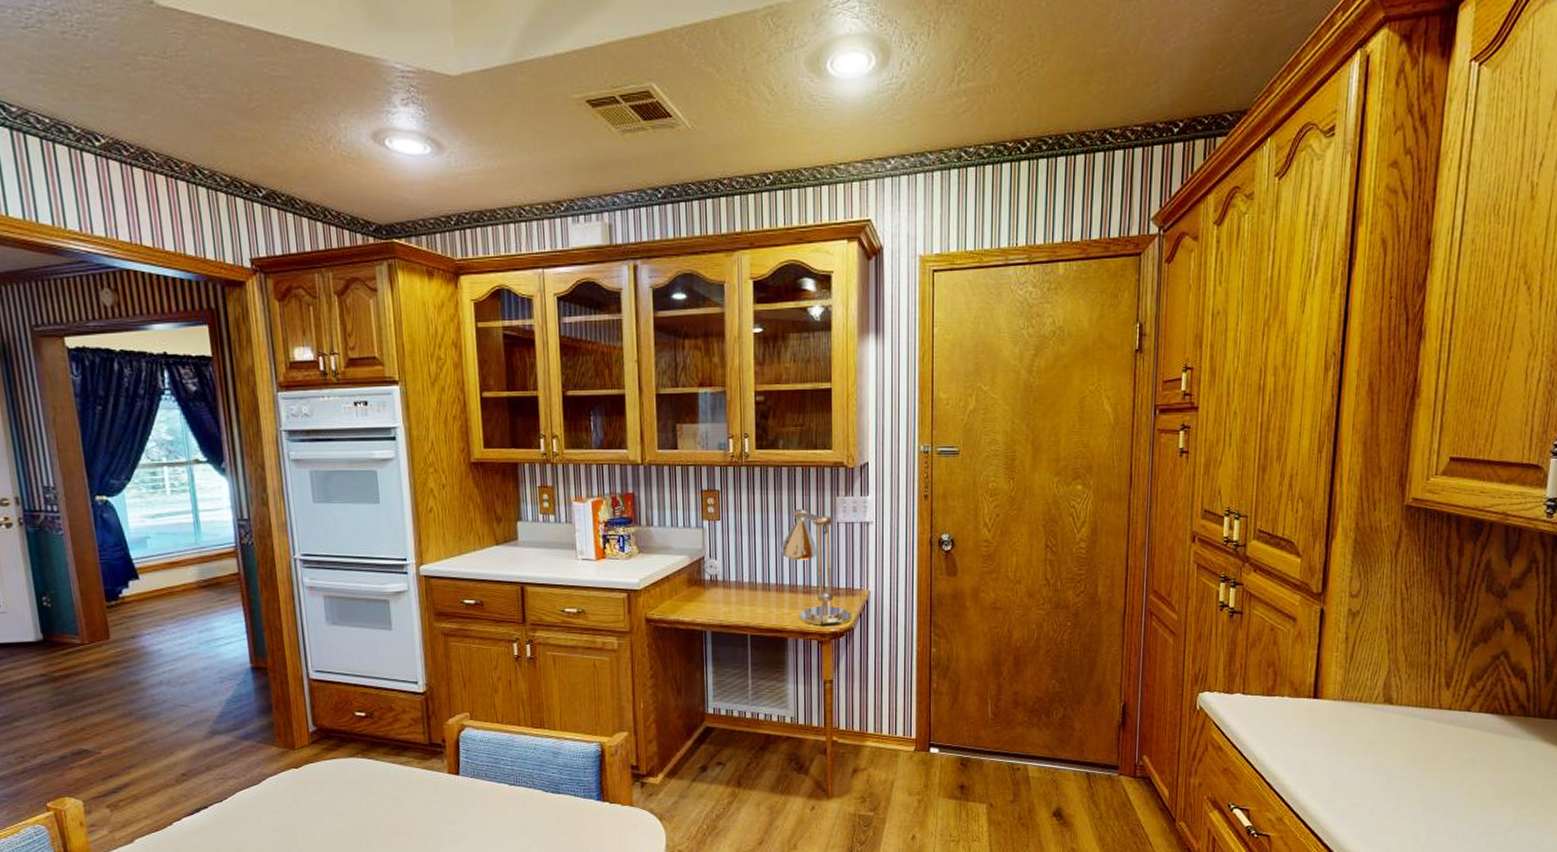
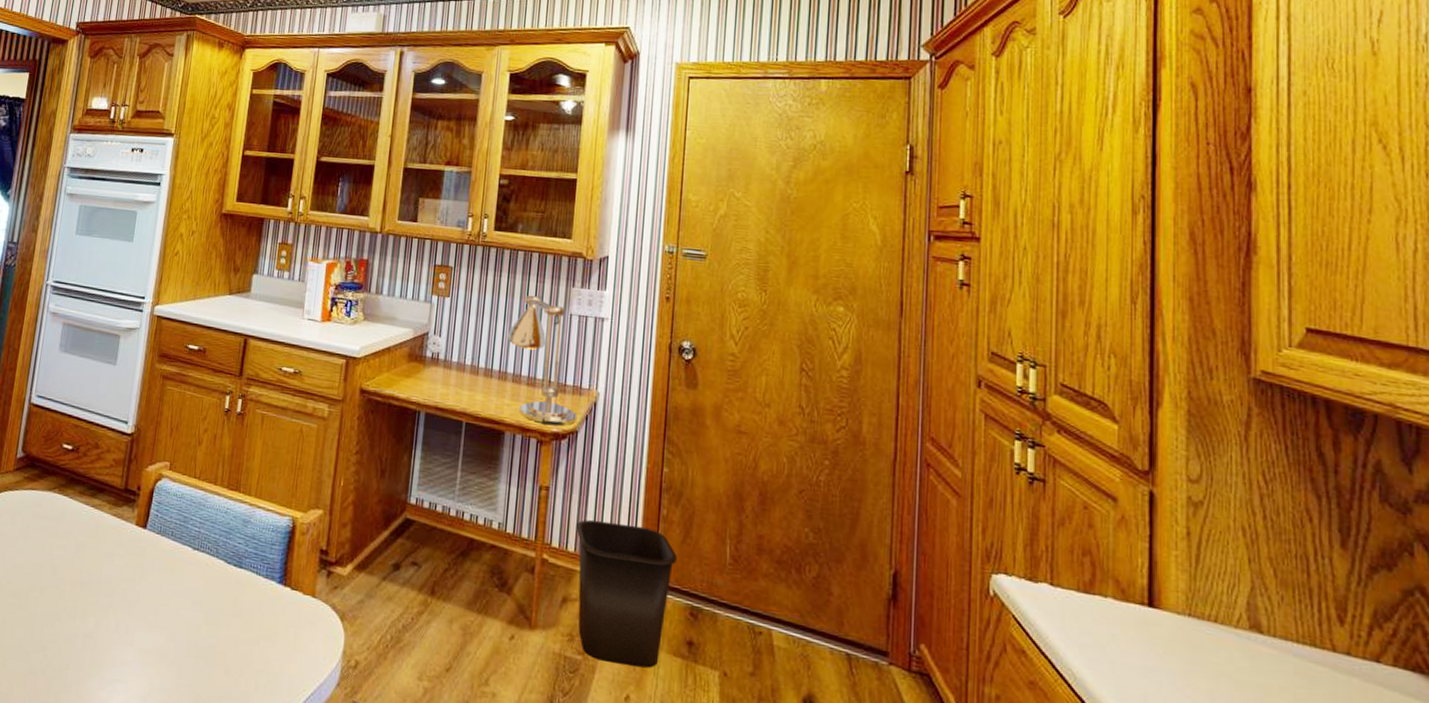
waste bin: none [859,700,947,813] -> present [576,519,677,668]

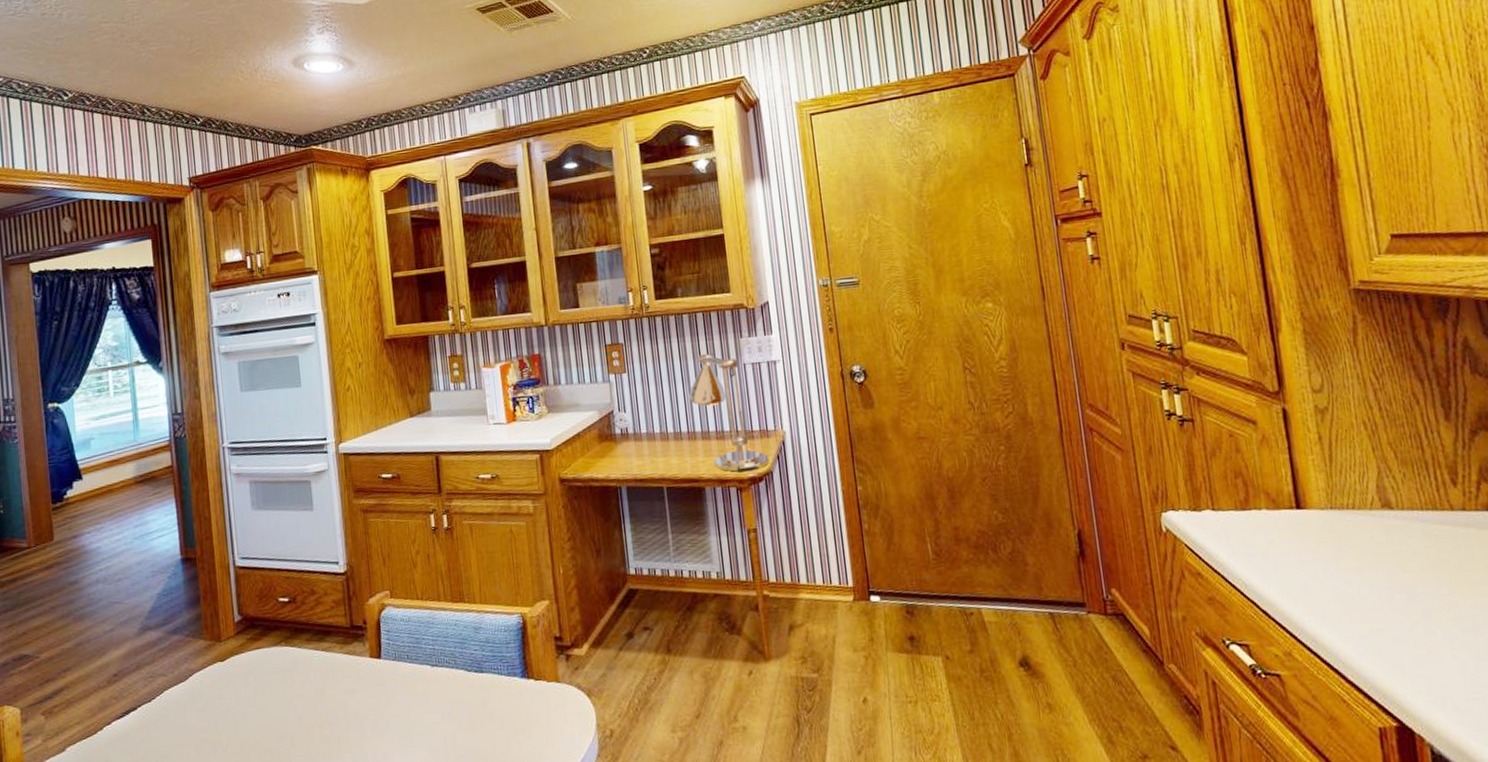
waste bin: present [576,519,677,668] -> none [788,544,887,674]

